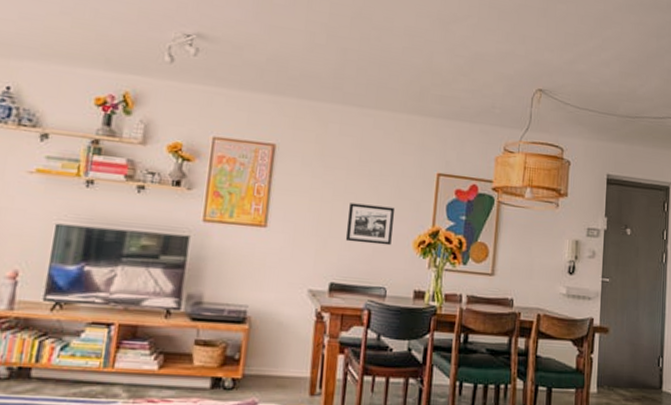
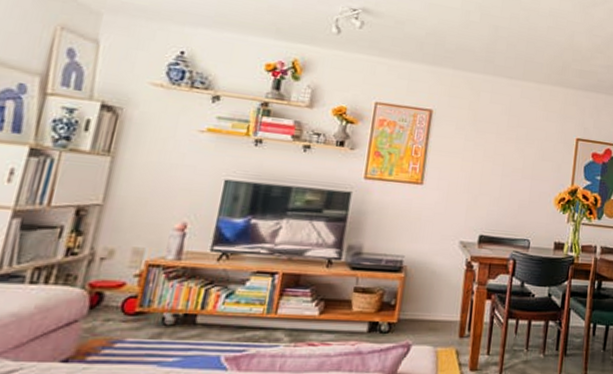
picture frame: present [345,203,396,246] -> none [494,163,539,202]

